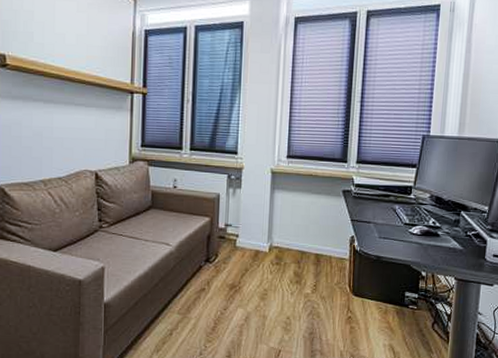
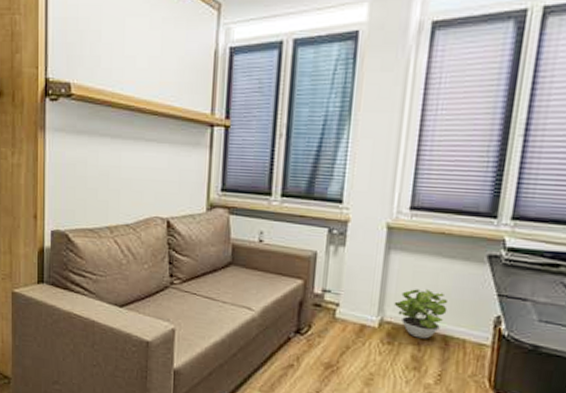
potted plant: none [279,218,318,258] -> present [393,288,448,339]

